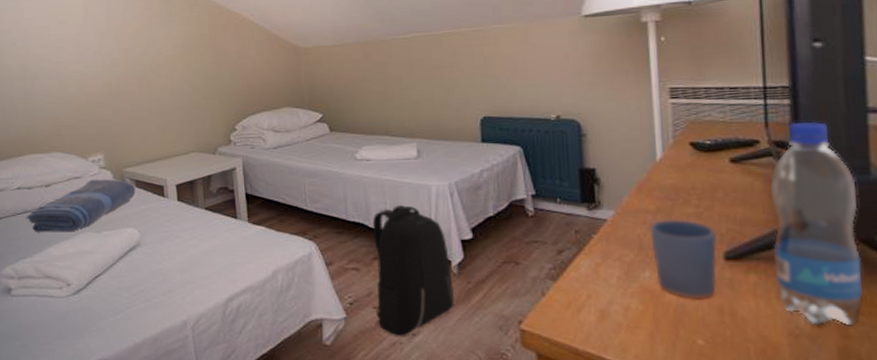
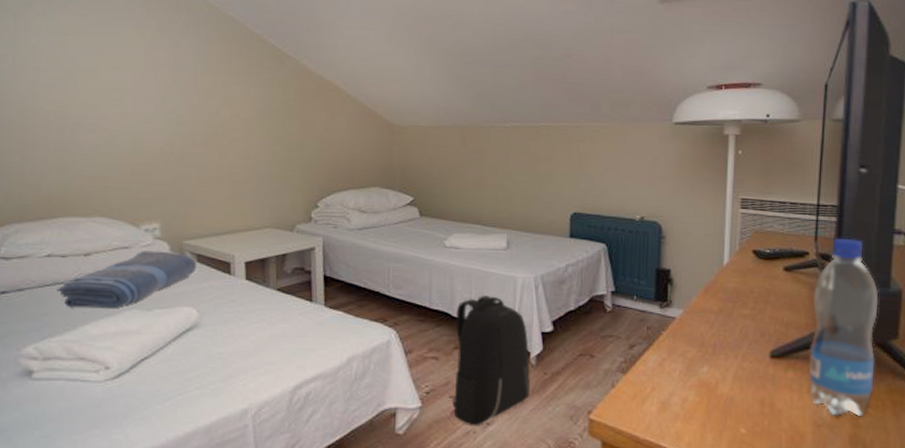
mug: present [650,220,717,299] -> none [711,320,766,393]

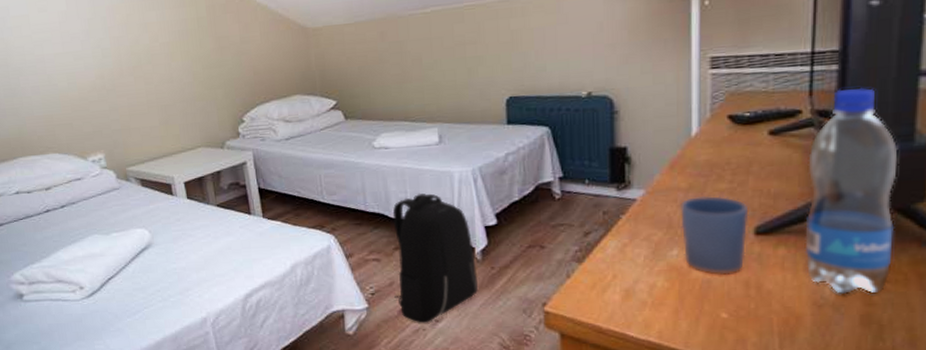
towel: present [56,250,197,308] -> none [28,179,142,237]
mug: none [711,320,766,393] -> present [680,196,749,275]

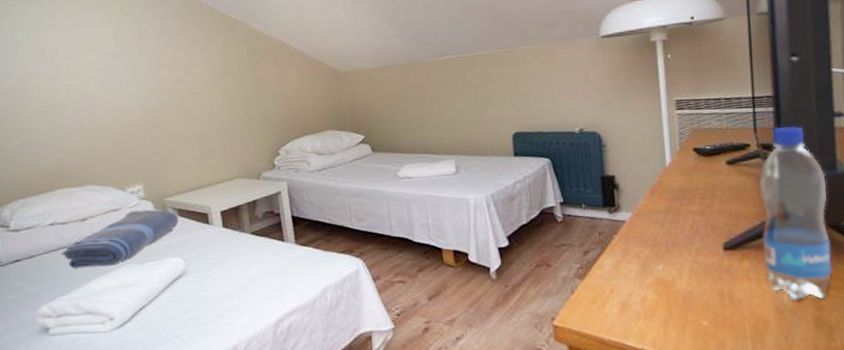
towel: none [28,179,142,237] -> present [61,209,179,268]
backpack: present [392,193,479,323] -> none [415,218,495,341]
mug: present [680,196,749,275] -> none [662,217,718,287]

